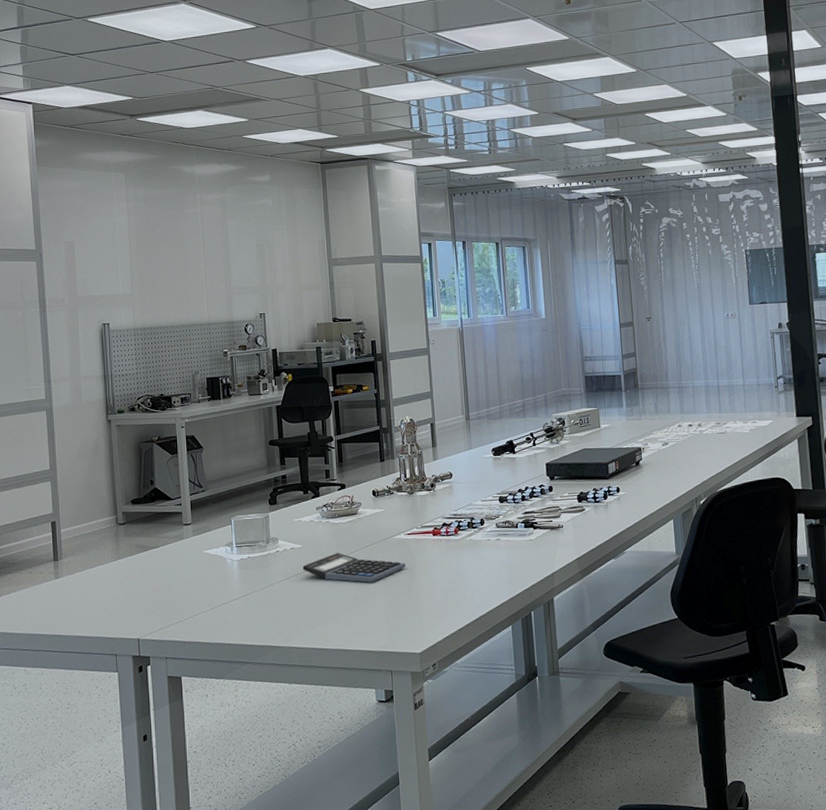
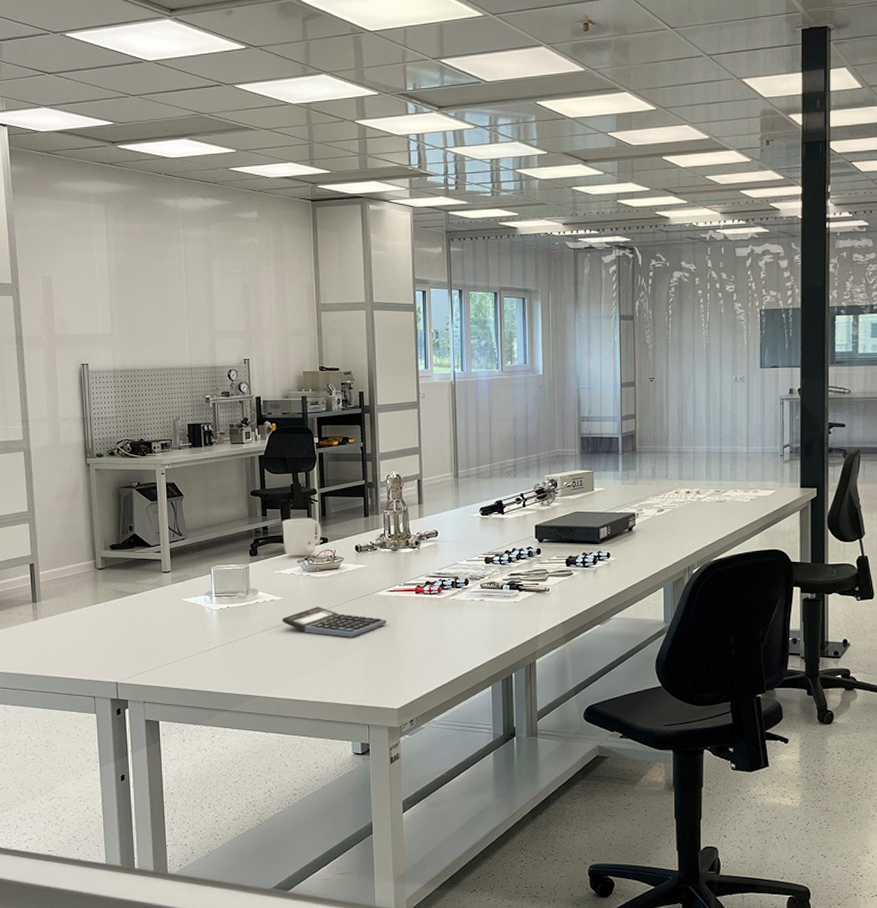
mug: none [300,465,339,503] -> present [282,518,322,555]

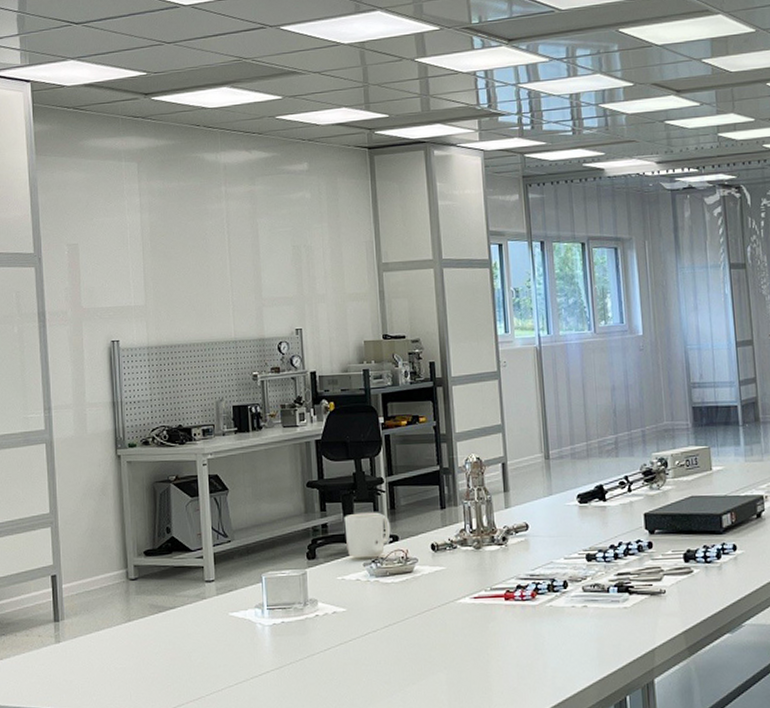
calculator: present [282,607,387,637] -> none [347,619,472,656]

